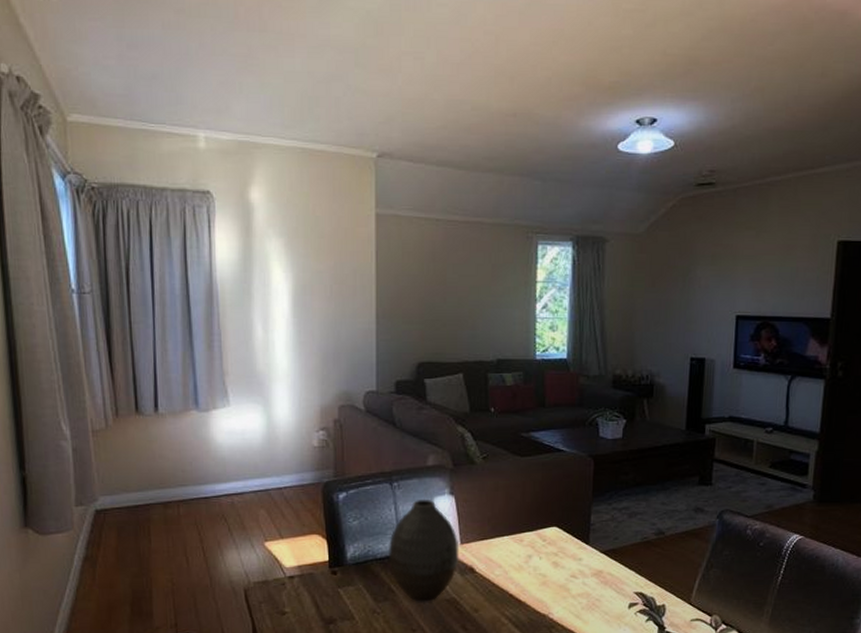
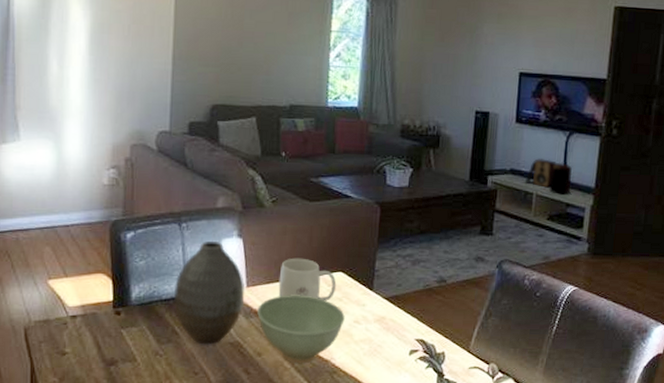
bowl: none [472,550,561,619] -> present [257,295,345,364]
mug: none [492,513,552,557] -> present [278,258,337,301]
speaker: none [744,404,795,442] -> present [524,158,572,196]

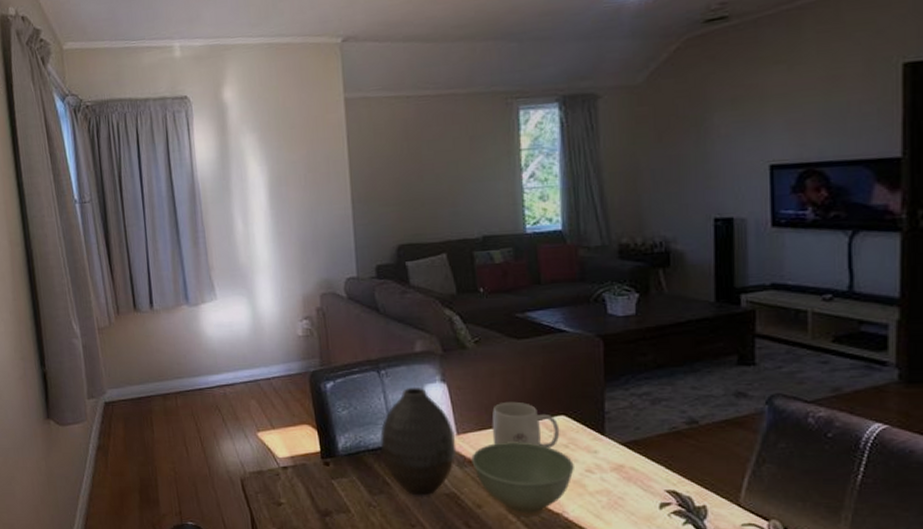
speaker: present [524,158,572,196] -> none [793,267,862,311]

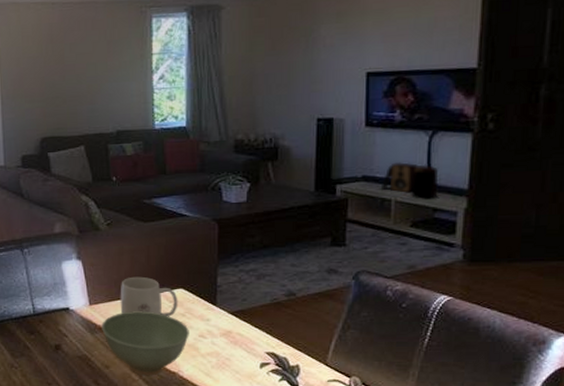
vase: present [379,387,457,496] -> none [21,263,89,358]
speaker: none [793,267,862,311] -> present [380,162,438,200]

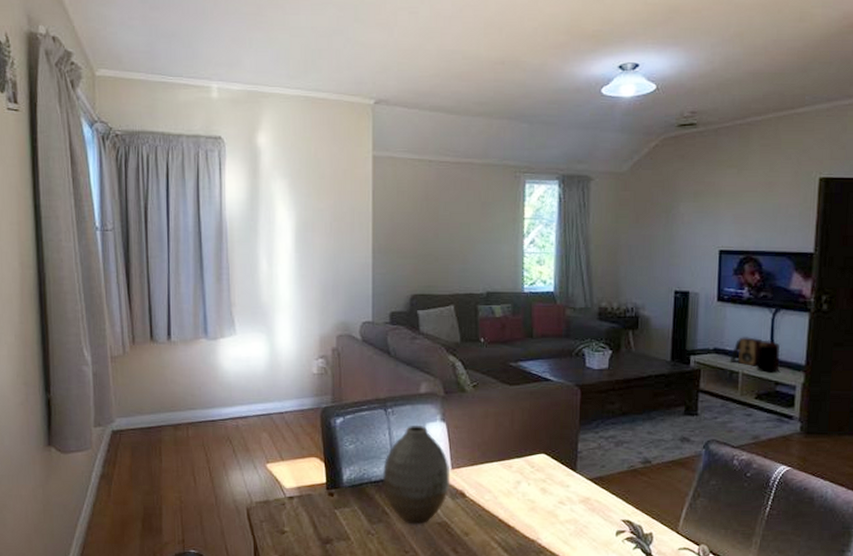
vase: none [21,263,89,358] -> present [382,425,451,525]
bowl: present [102,311,189,376] -> none [463,476,549,544]
mug: present [120,276,178,317] -> none [482,440,540,483]

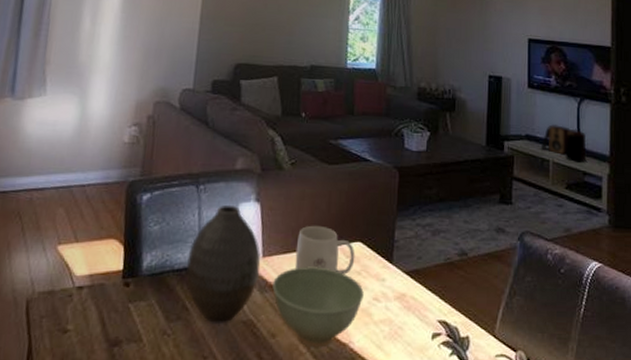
bowl: none [463,476,549,544] -> present [272,266,364,348]
mug: none [482,440,540,483] -> present [294,225,355,275]

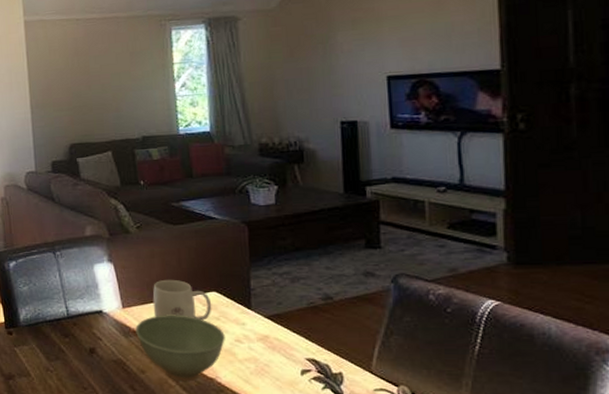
vase: present [186,204,262,323] -> none [55,266,122,362]
speaker: present [540,124,586,164] -> none [412,163,472,202]

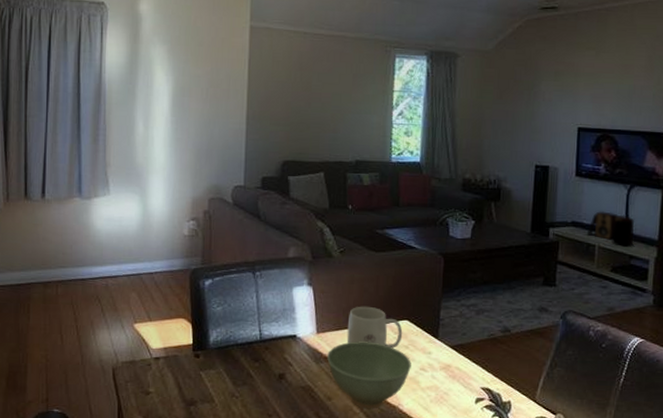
speaker: none [412,163,472,202] -> present [586,211,634,248]

